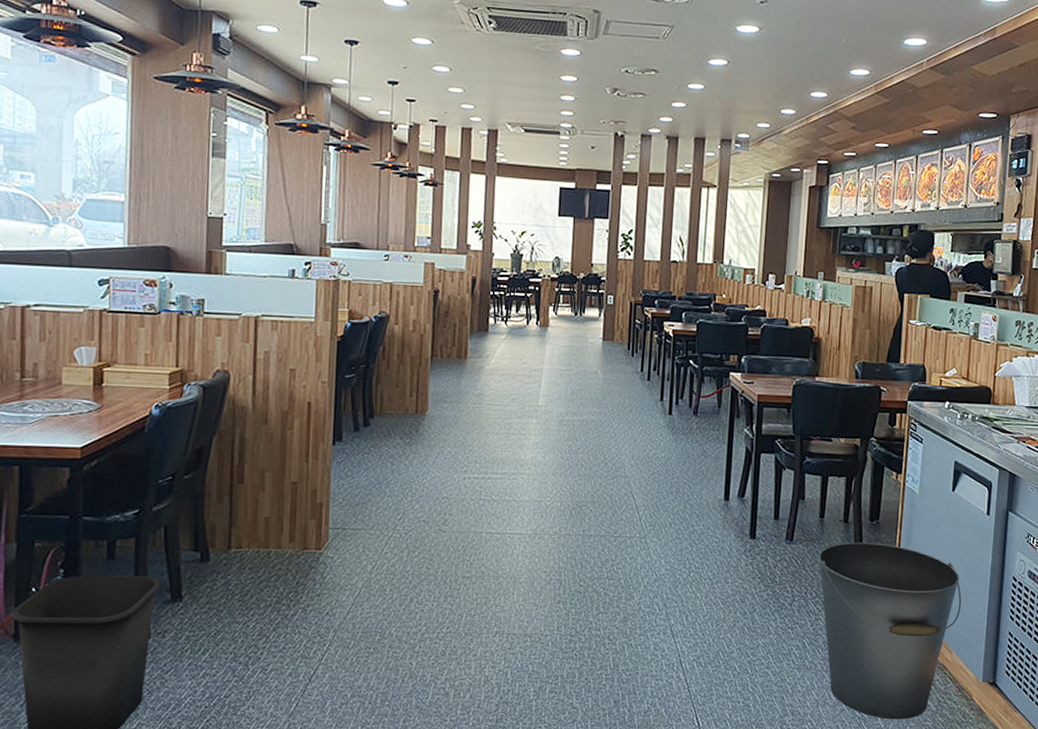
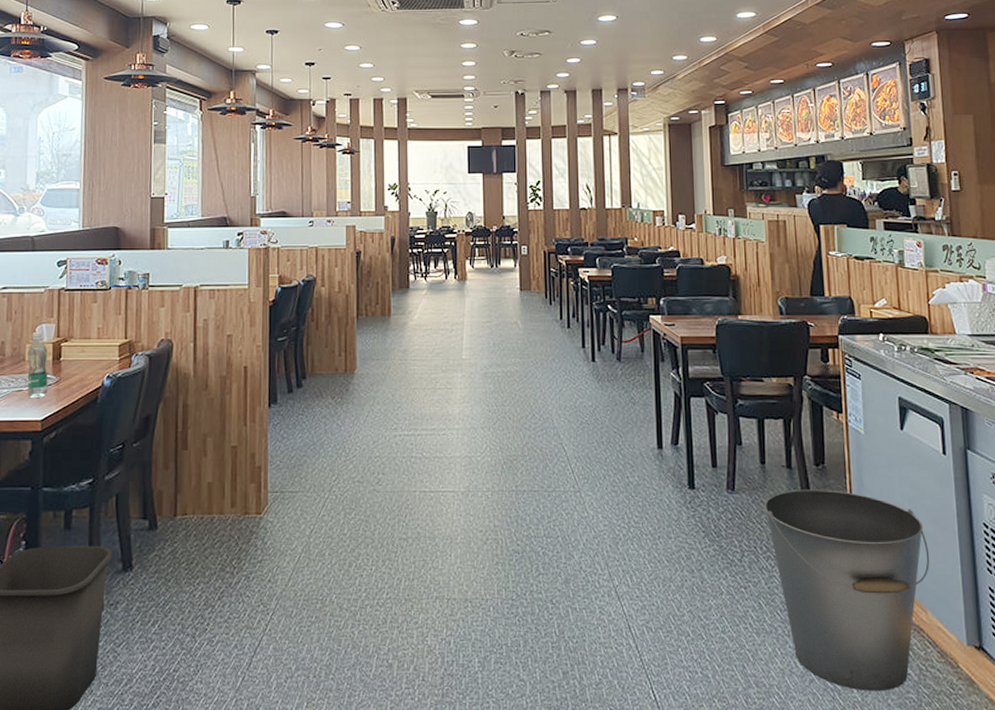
bottle: none [64,354,89,425] -> present [27,331,48,399]

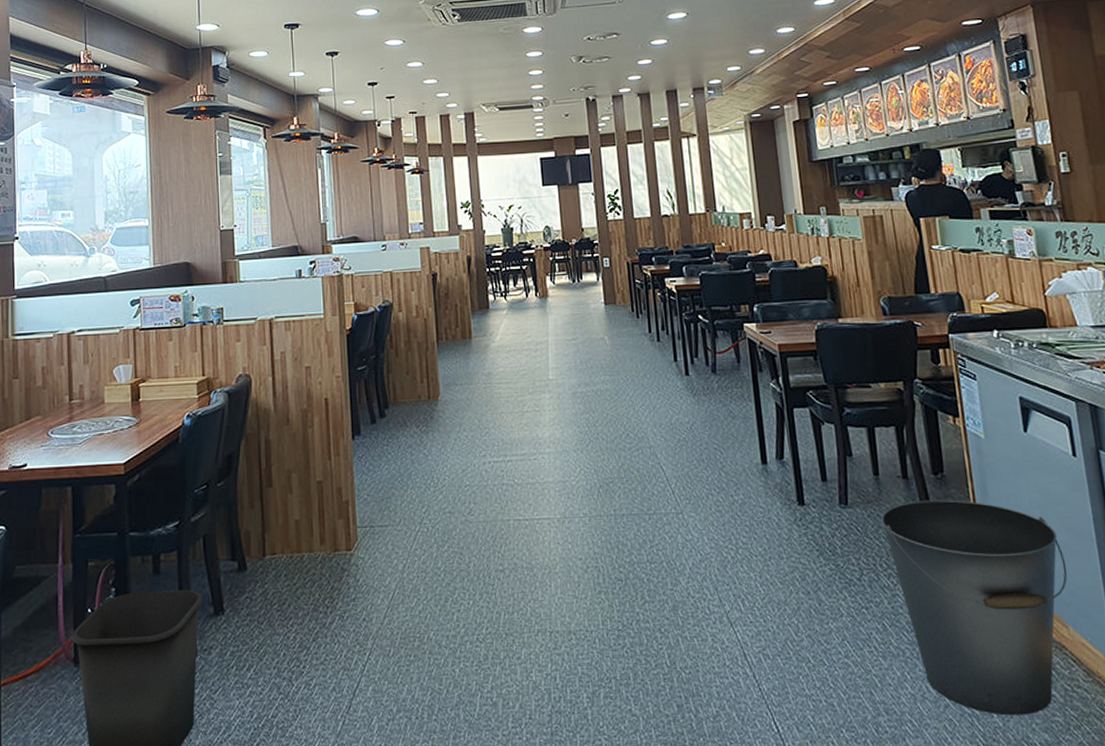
bottle: present [27,331,48,399] -> none [106,373,128,442]

